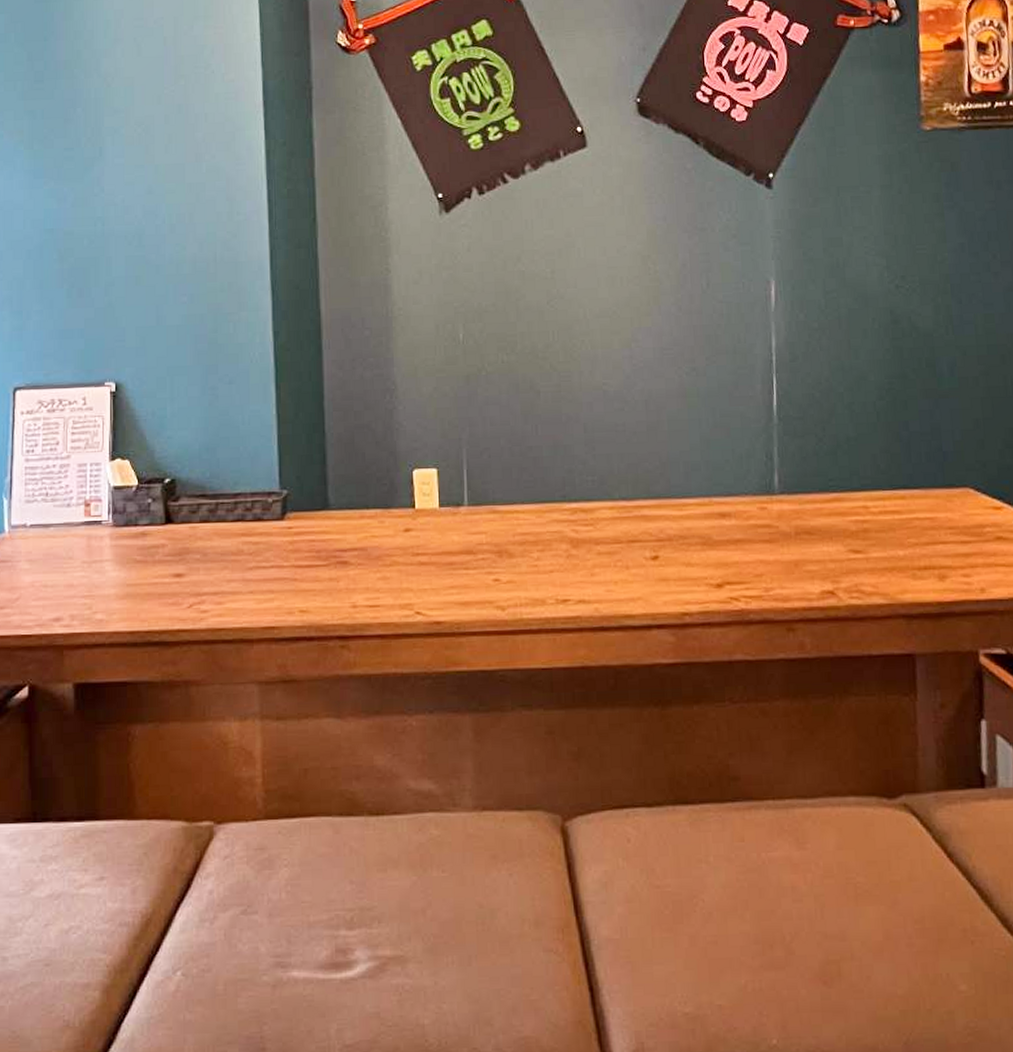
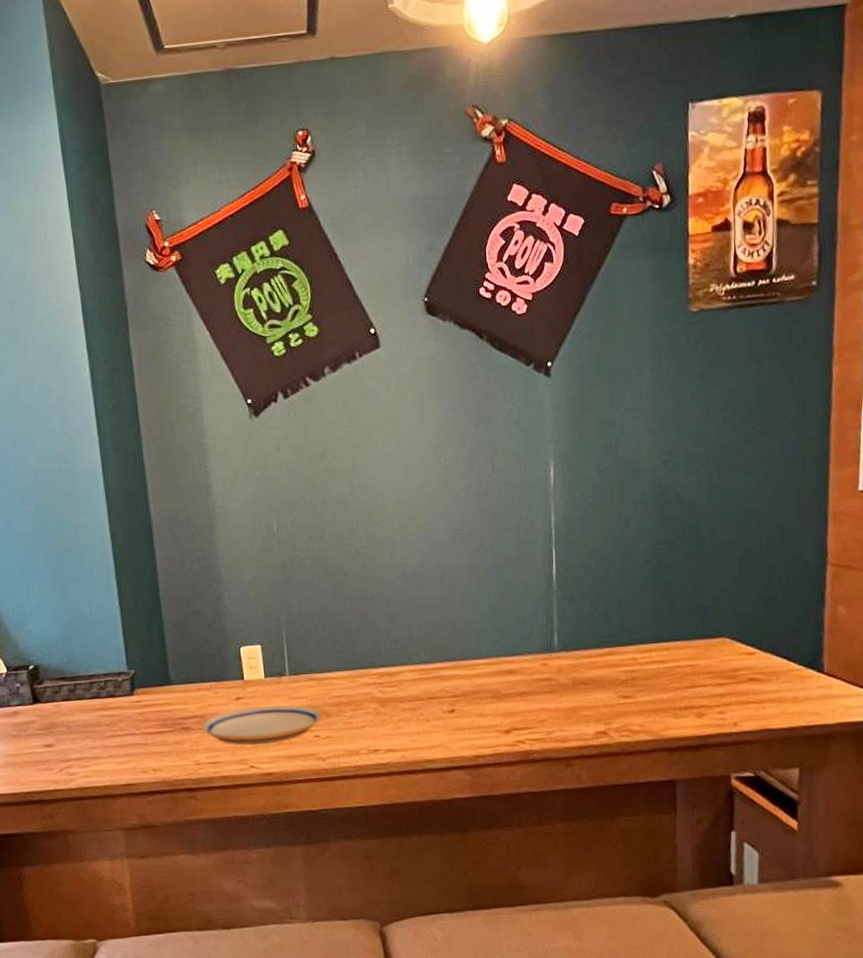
plate: none [362,540,504,586] -> present [201,705,322,745]

